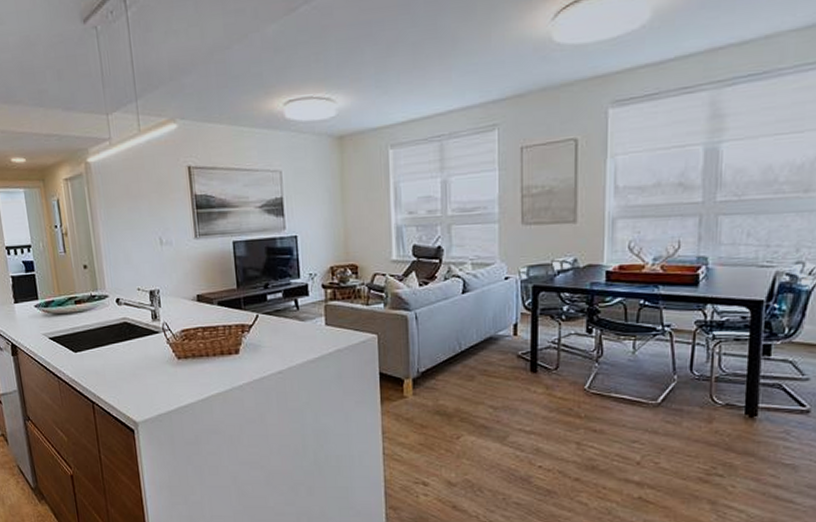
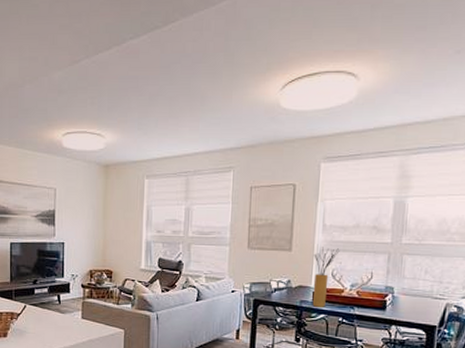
vase: none [605,214,637,290] -> present [312,247,340,308]

